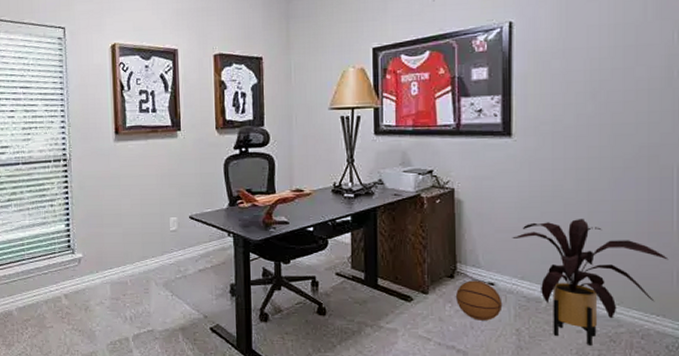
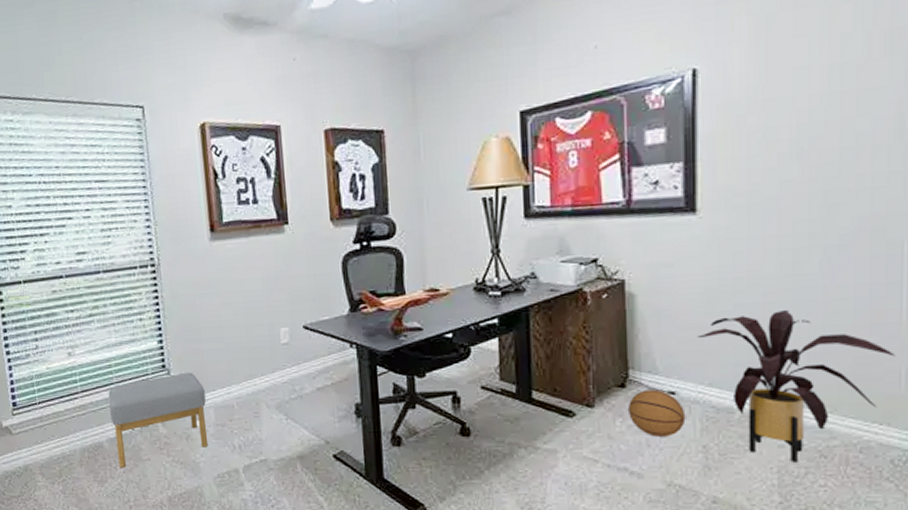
footstool: none [19,252,104,333] -> present [108,372,209,467]

